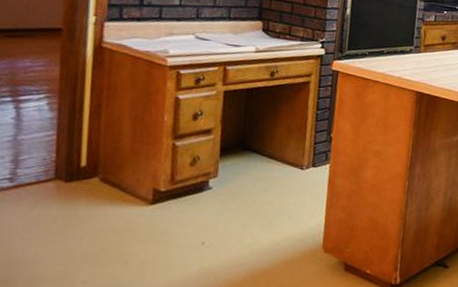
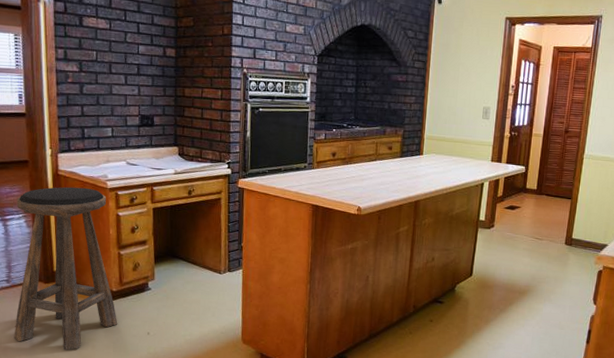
stool: none [10,62,164,269] -> present [14,187,118,350]

